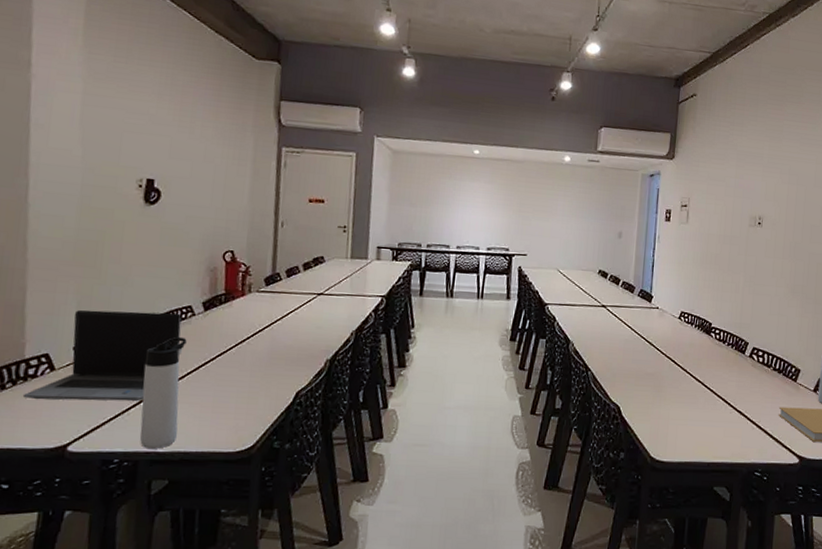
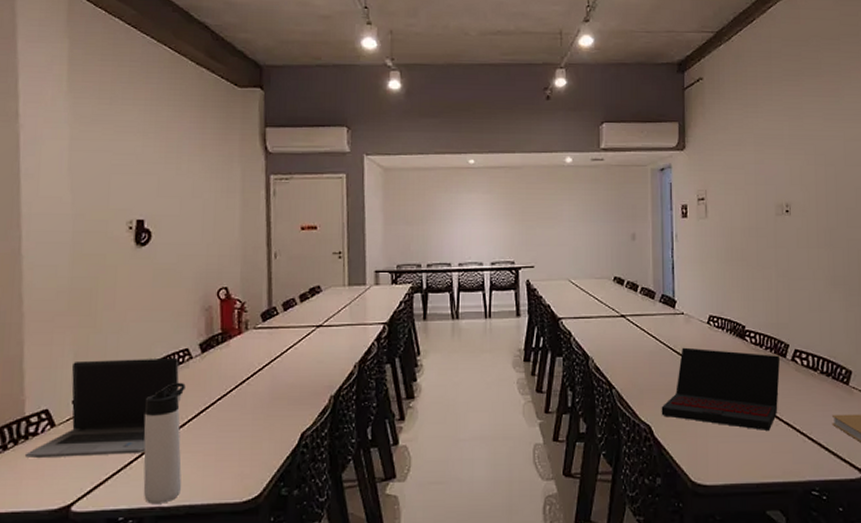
laptop: none [630,338,739,418] -> present [661,347,780,432]

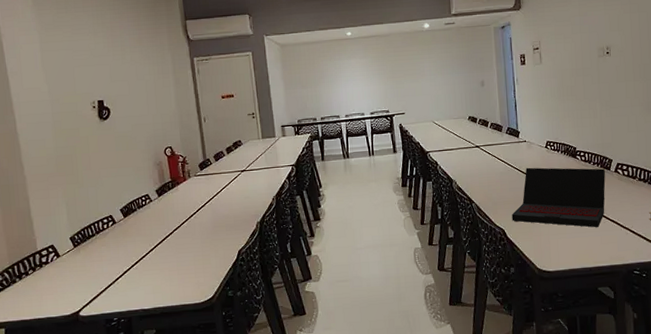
laptop computer: present [24,357,179,459] -> none [41,201,146,280]
thermos bottle: present [143,382,186,504] -> none [121,219,156,307]

